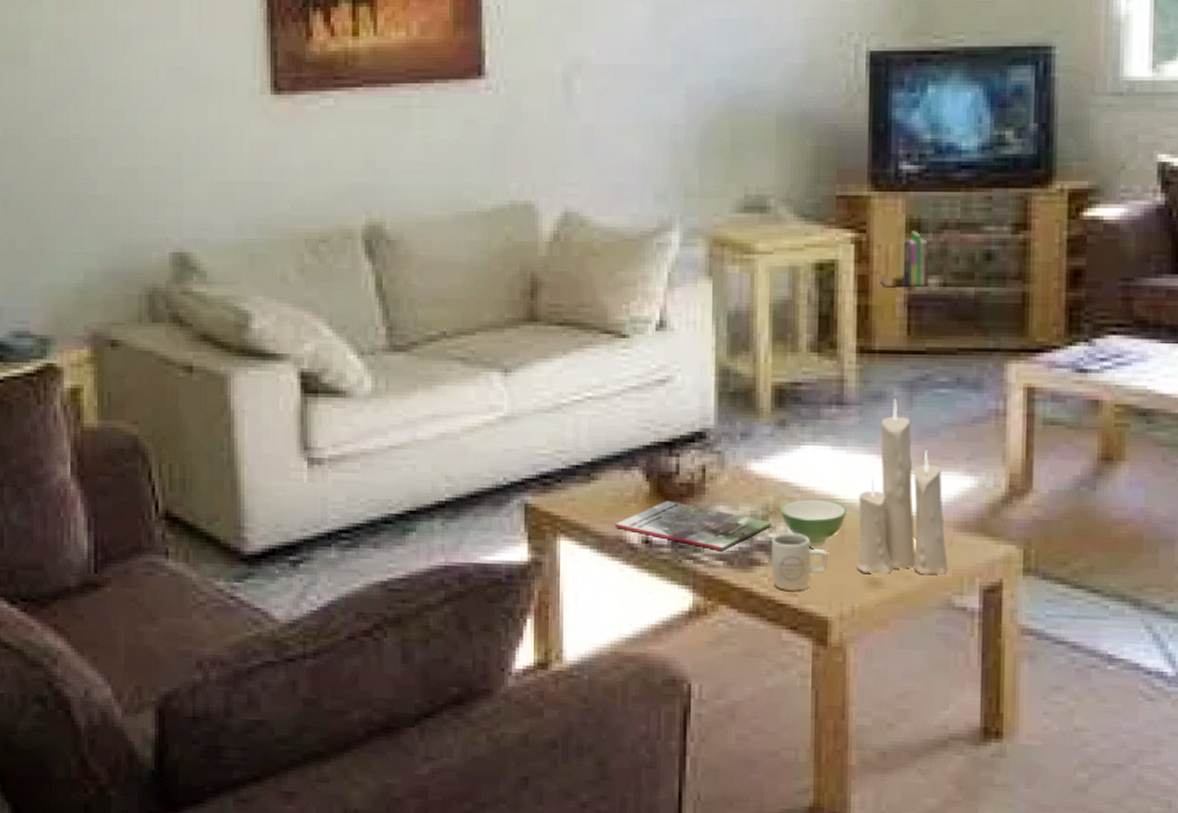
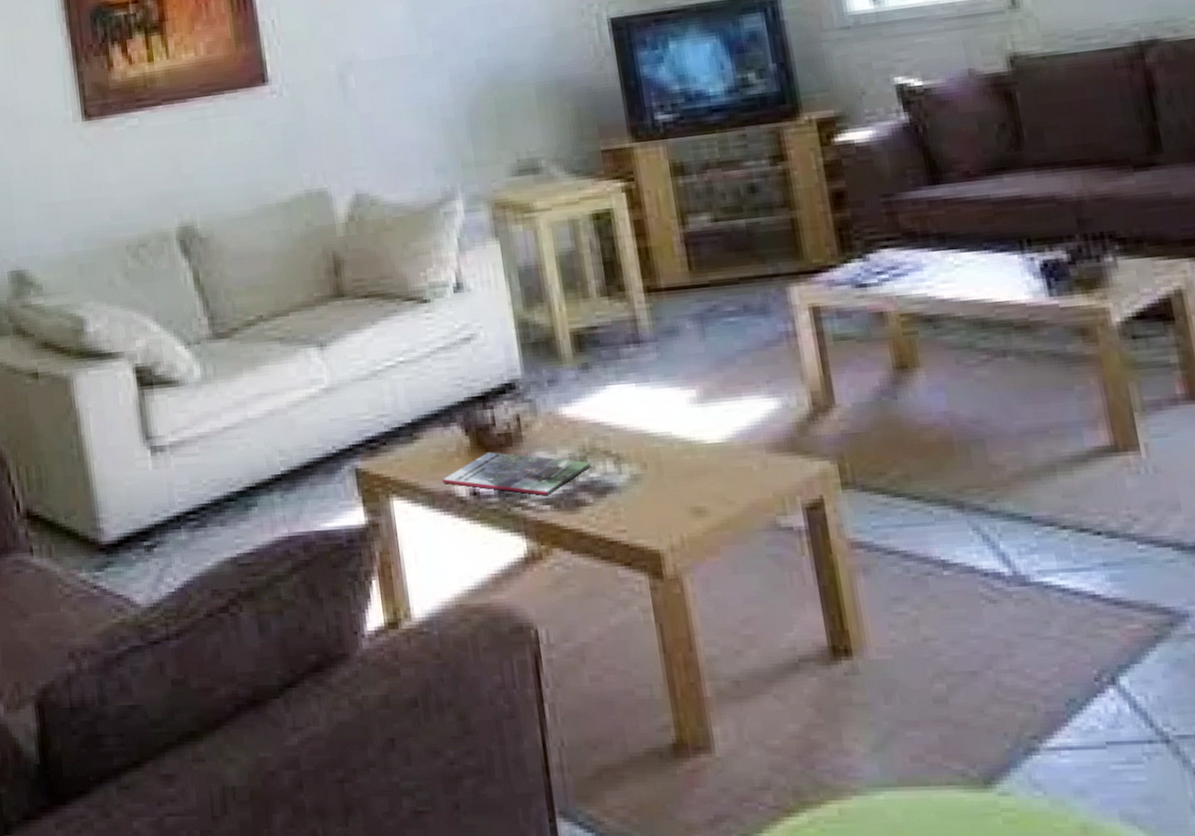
mug: present [770,533,828,591] -> none [592,471,651,528]
bowl: present [780,499,847,547] -> none [596,435,661,482]
candle: present [857,398,948,575] -> none [669,331,768,503]
books: present [878,231,929,288] -> none [653,174,701,229]

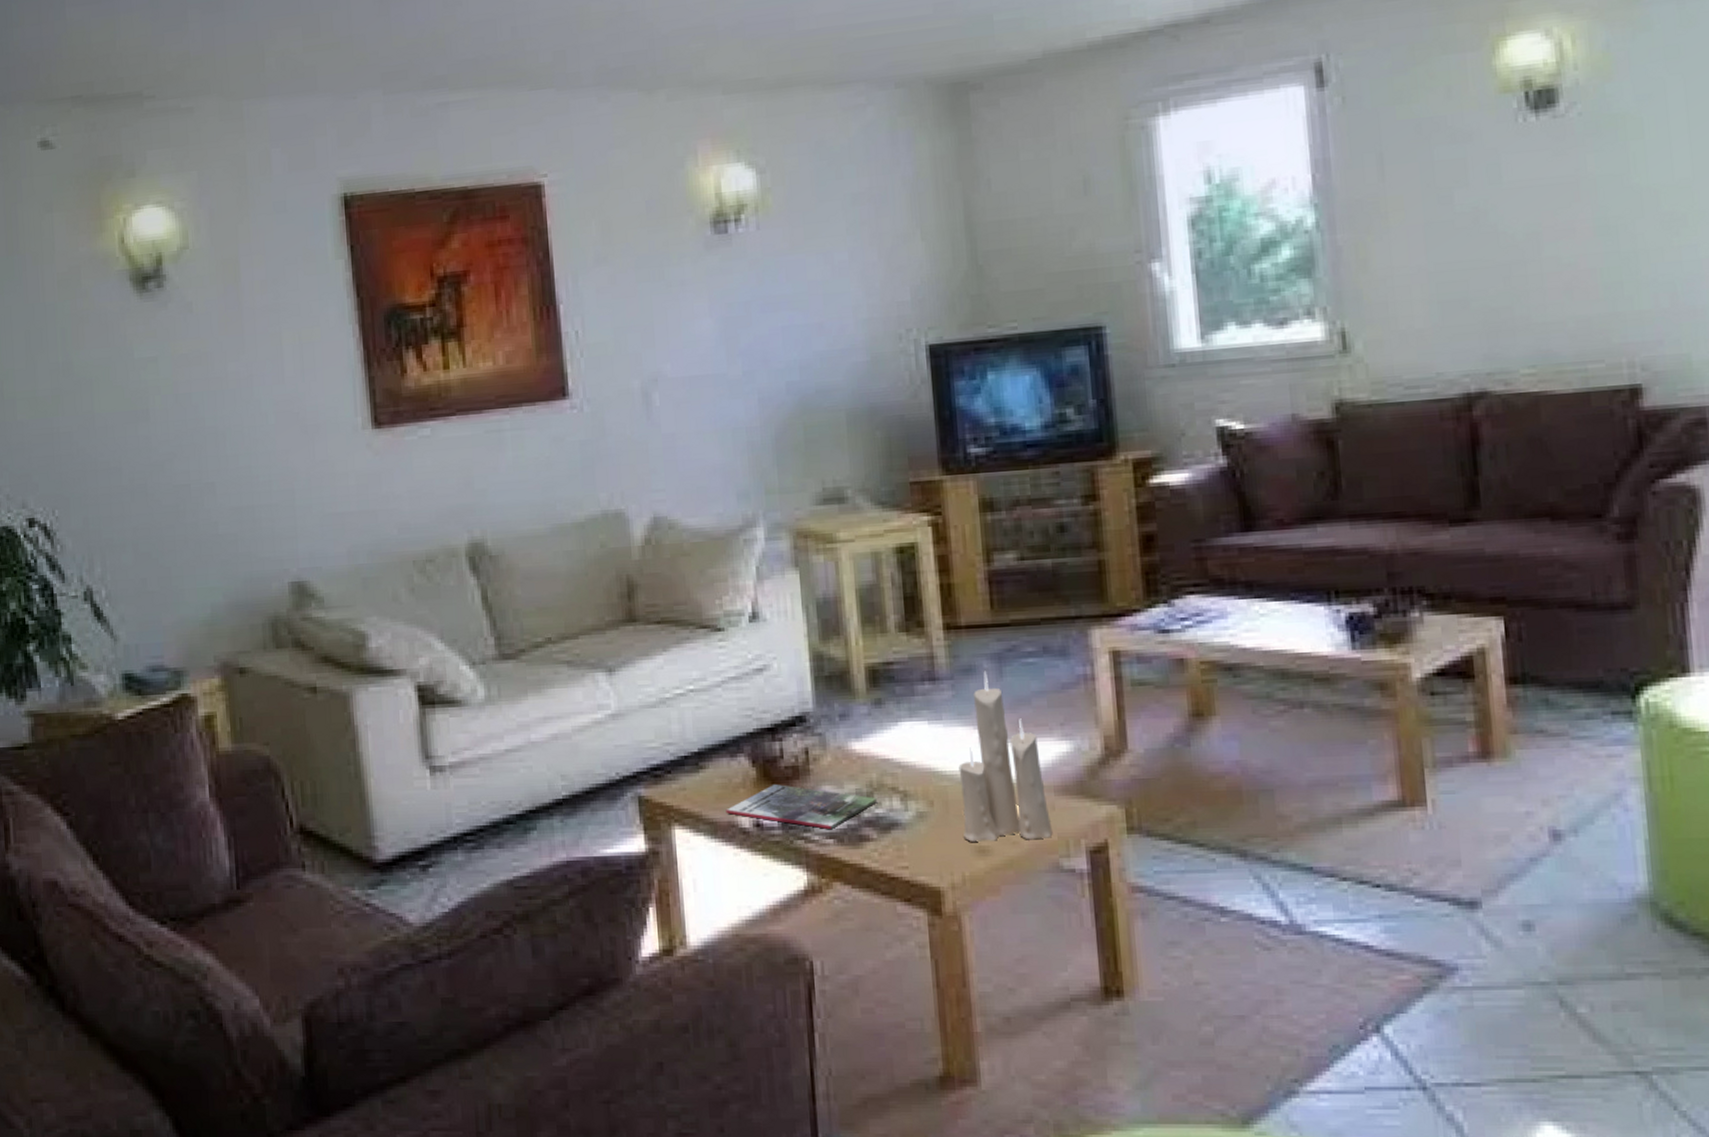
candle: none [669,331,768,503] -> present [958,671,1053,842]

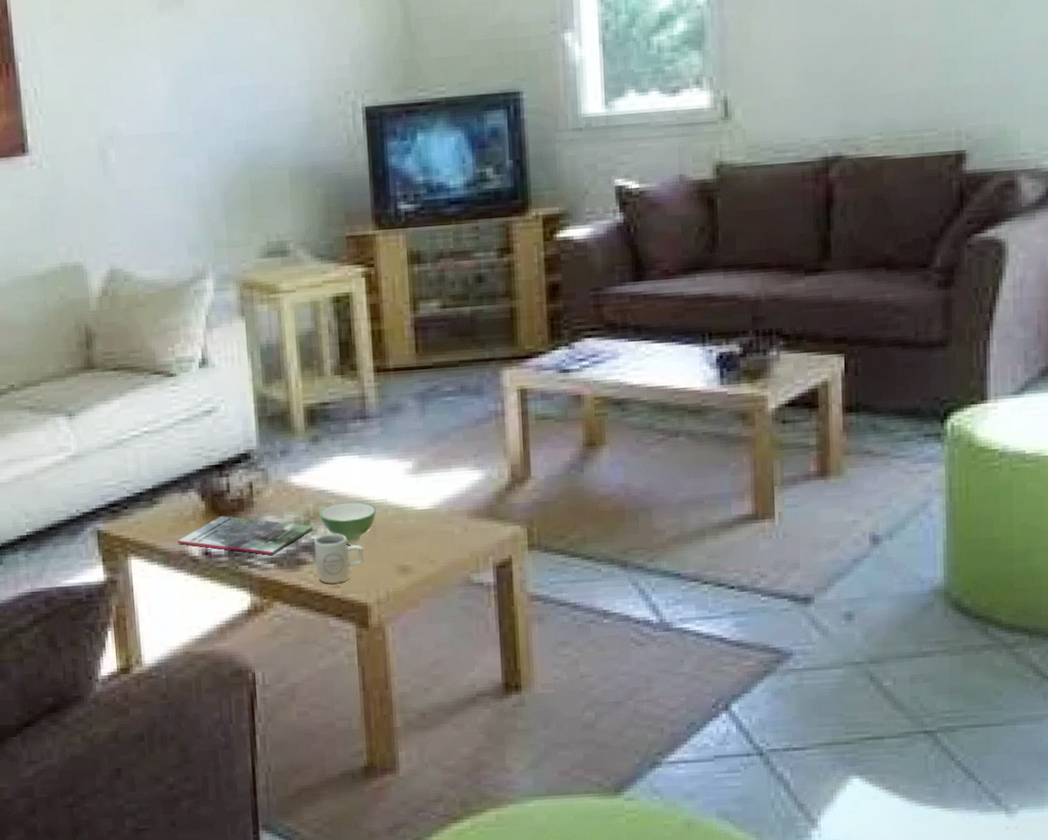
mug: none [878,808,935,864] -> present [313,534,364,584]
bowl: none [883,773,949,819] -> present [319,502,376,544]
candle: present [958,671,1053,842] -> none [385,409,465,562]

